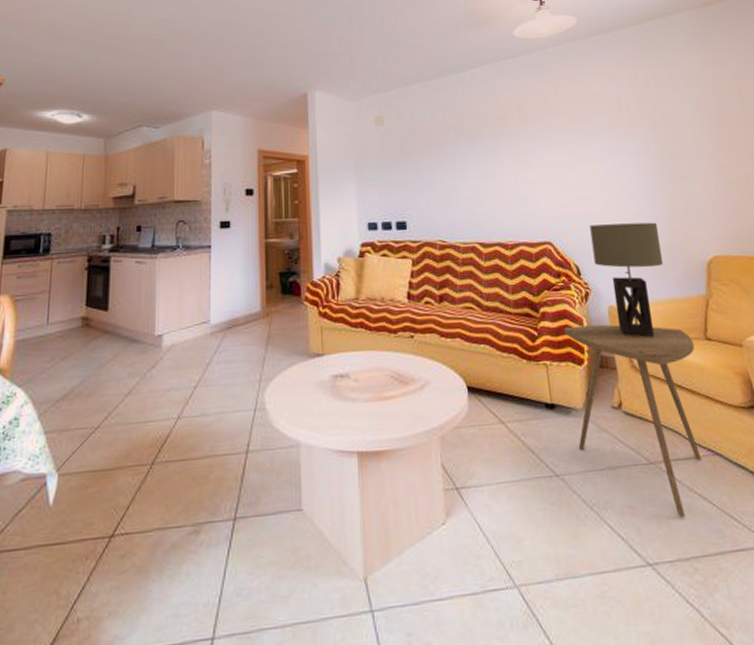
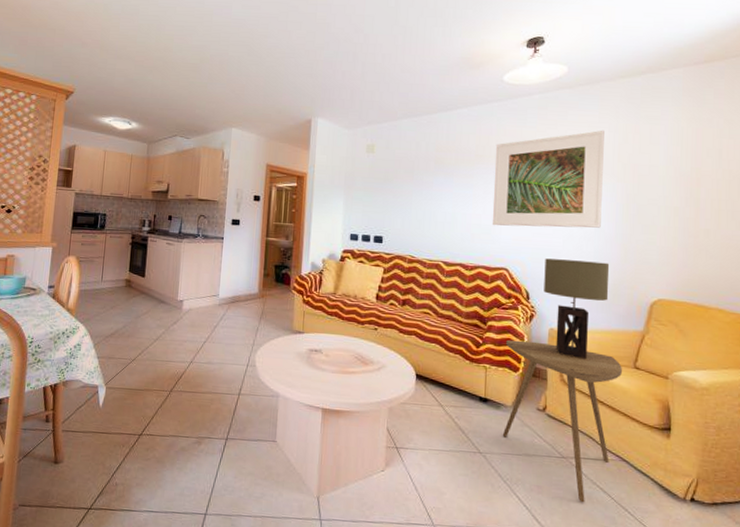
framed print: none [516,79,641,195] -> present [492,130,605,228]

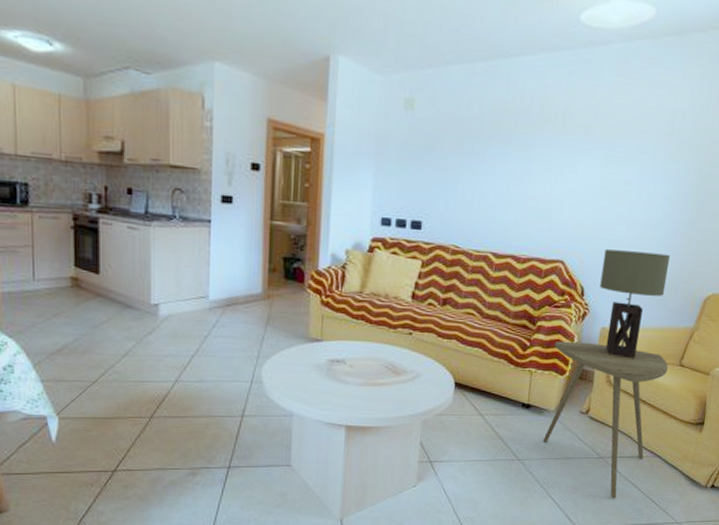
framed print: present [492,130,605,228] -> none [551,95,686,215]

